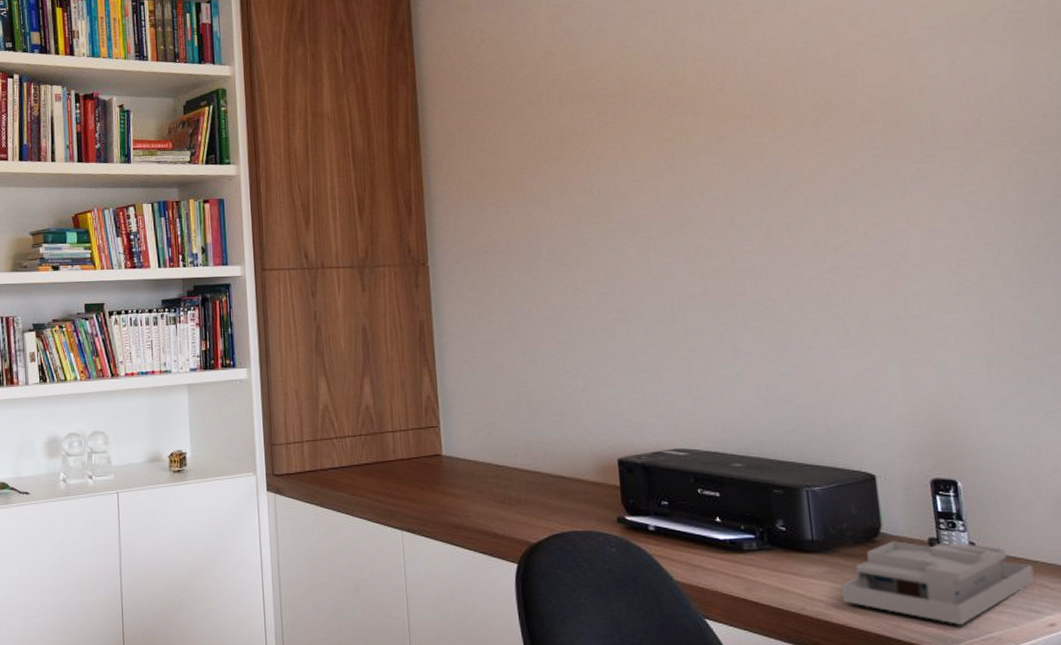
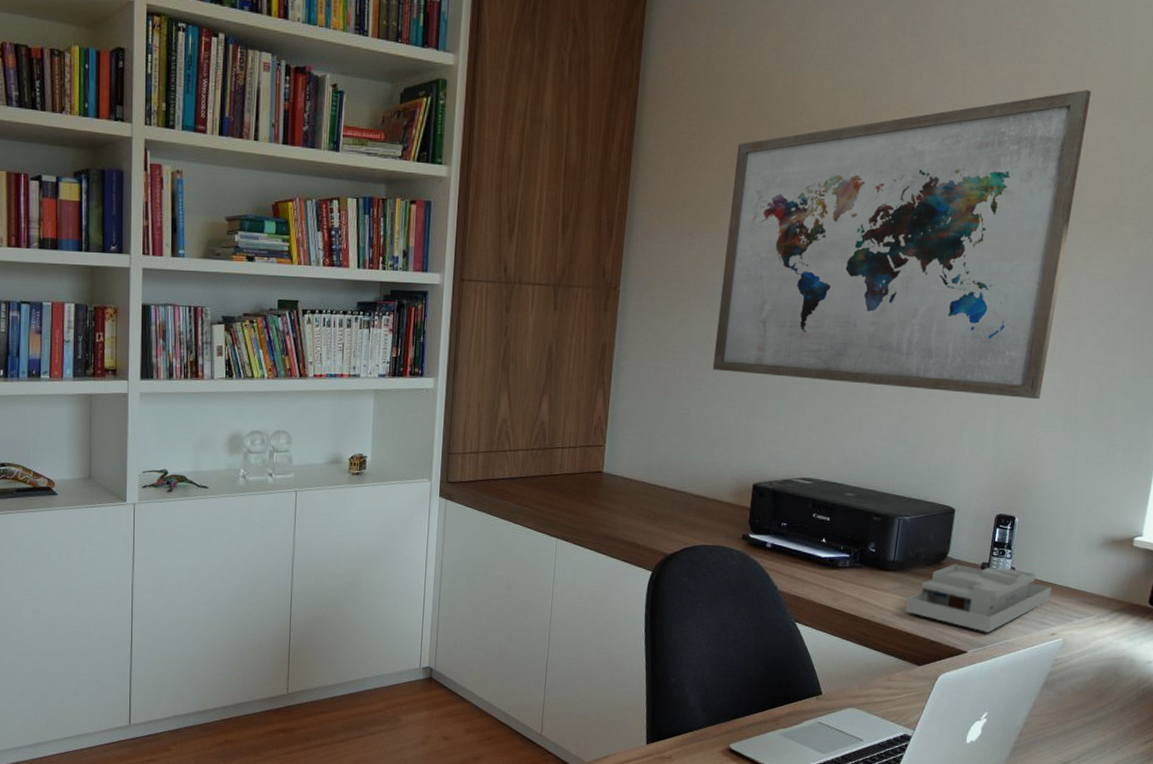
wall art: none [529,19,949,344] -> present [712,90,1092,400]

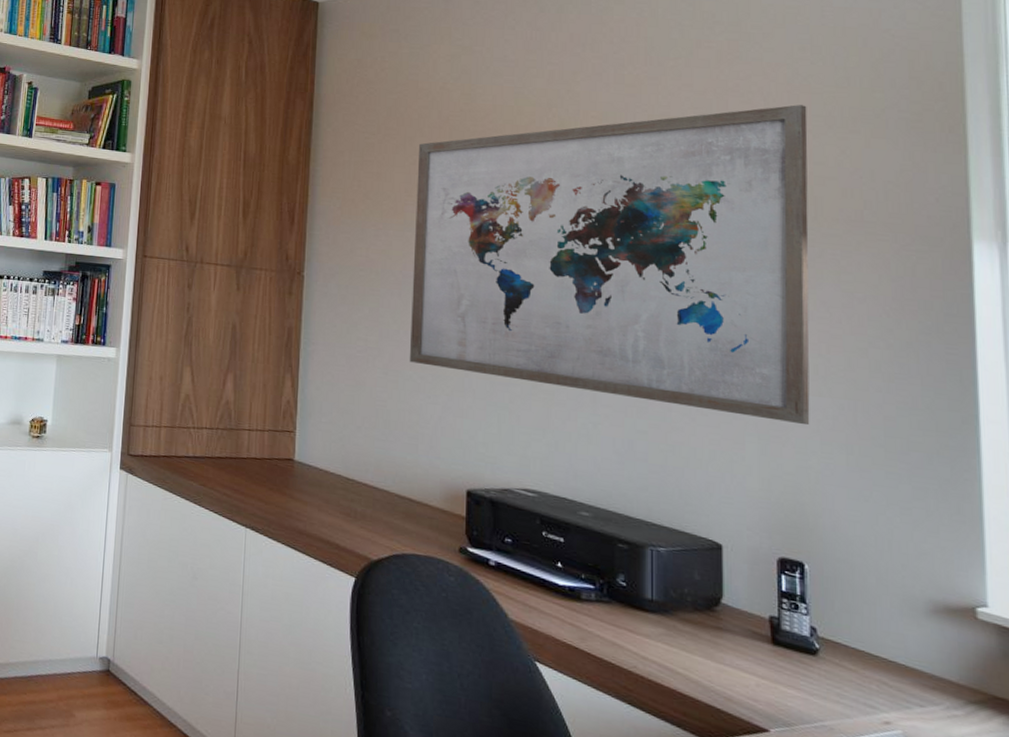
desk organizer: present [905,564,1052,632] -> none [675,613,874,708]

